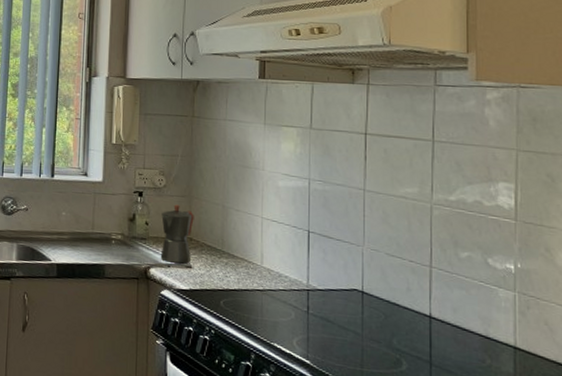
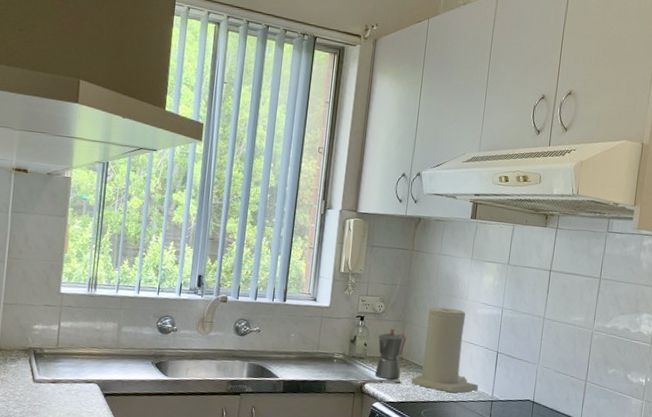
paper towel: none [205,179,290,280] -> present [411,306,479,393]

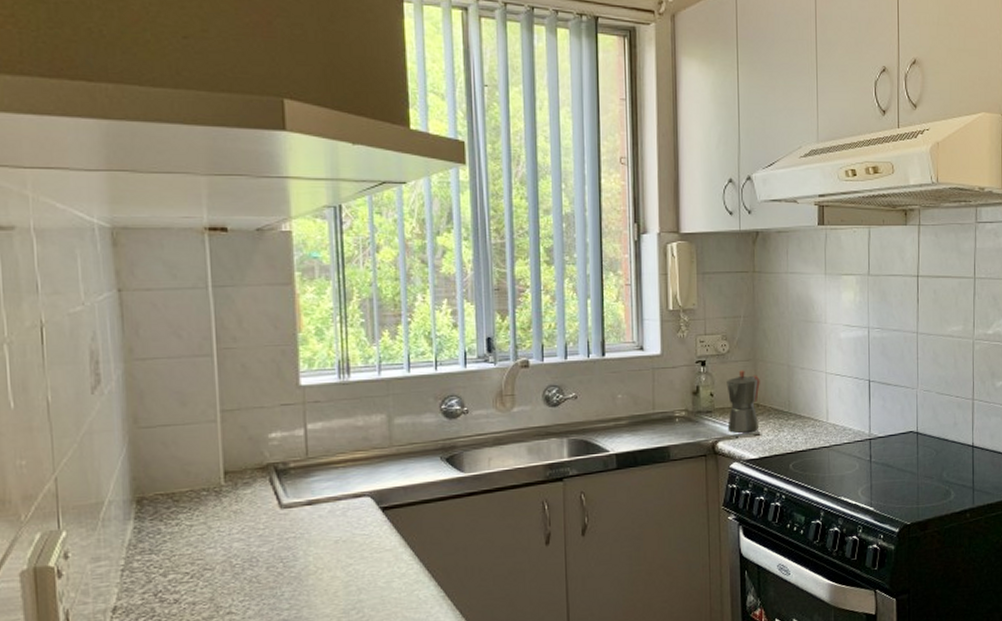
paper towel: present [411,306,479,393] -> none [773,336,853,438]

